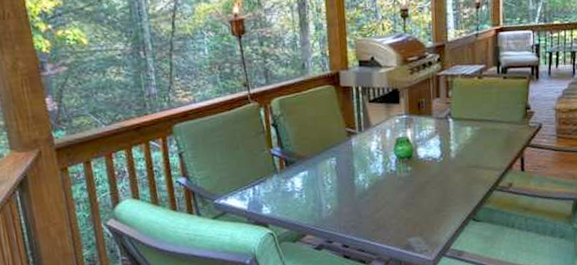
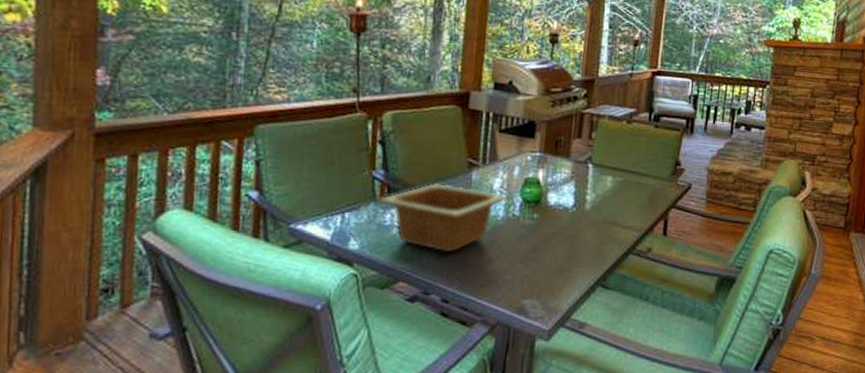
serving bowl: none [278,152,385,208] -> present [377,183,508,253]

